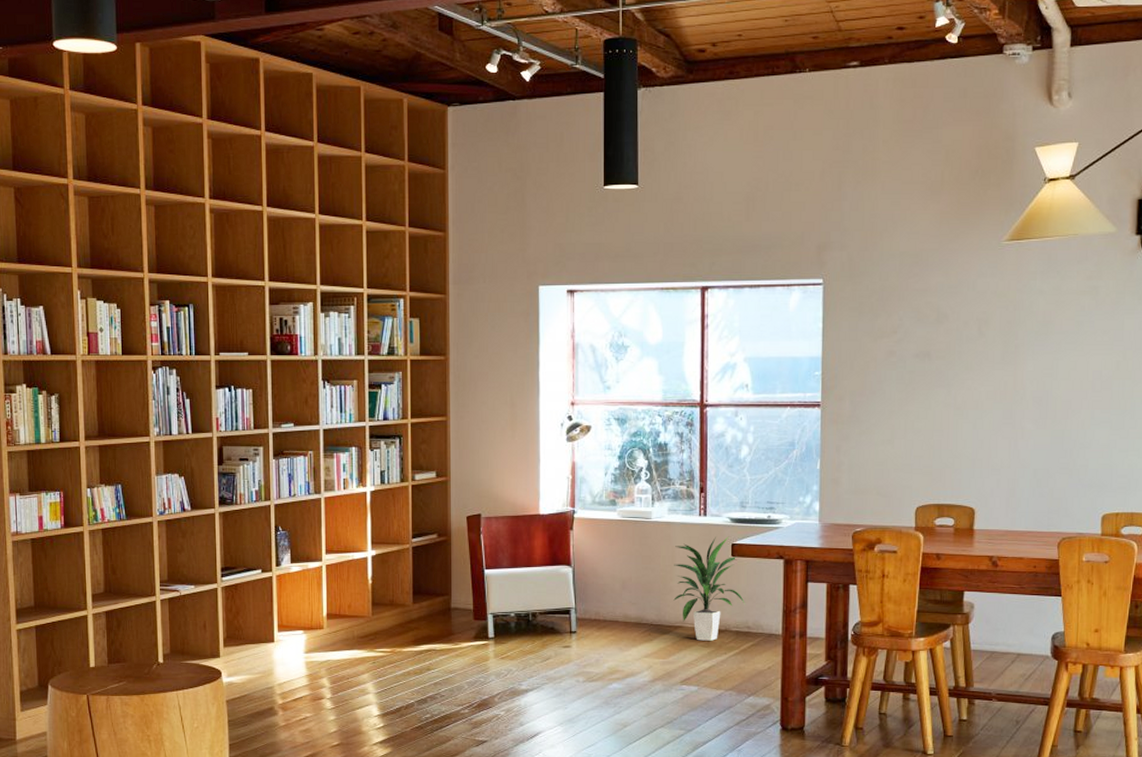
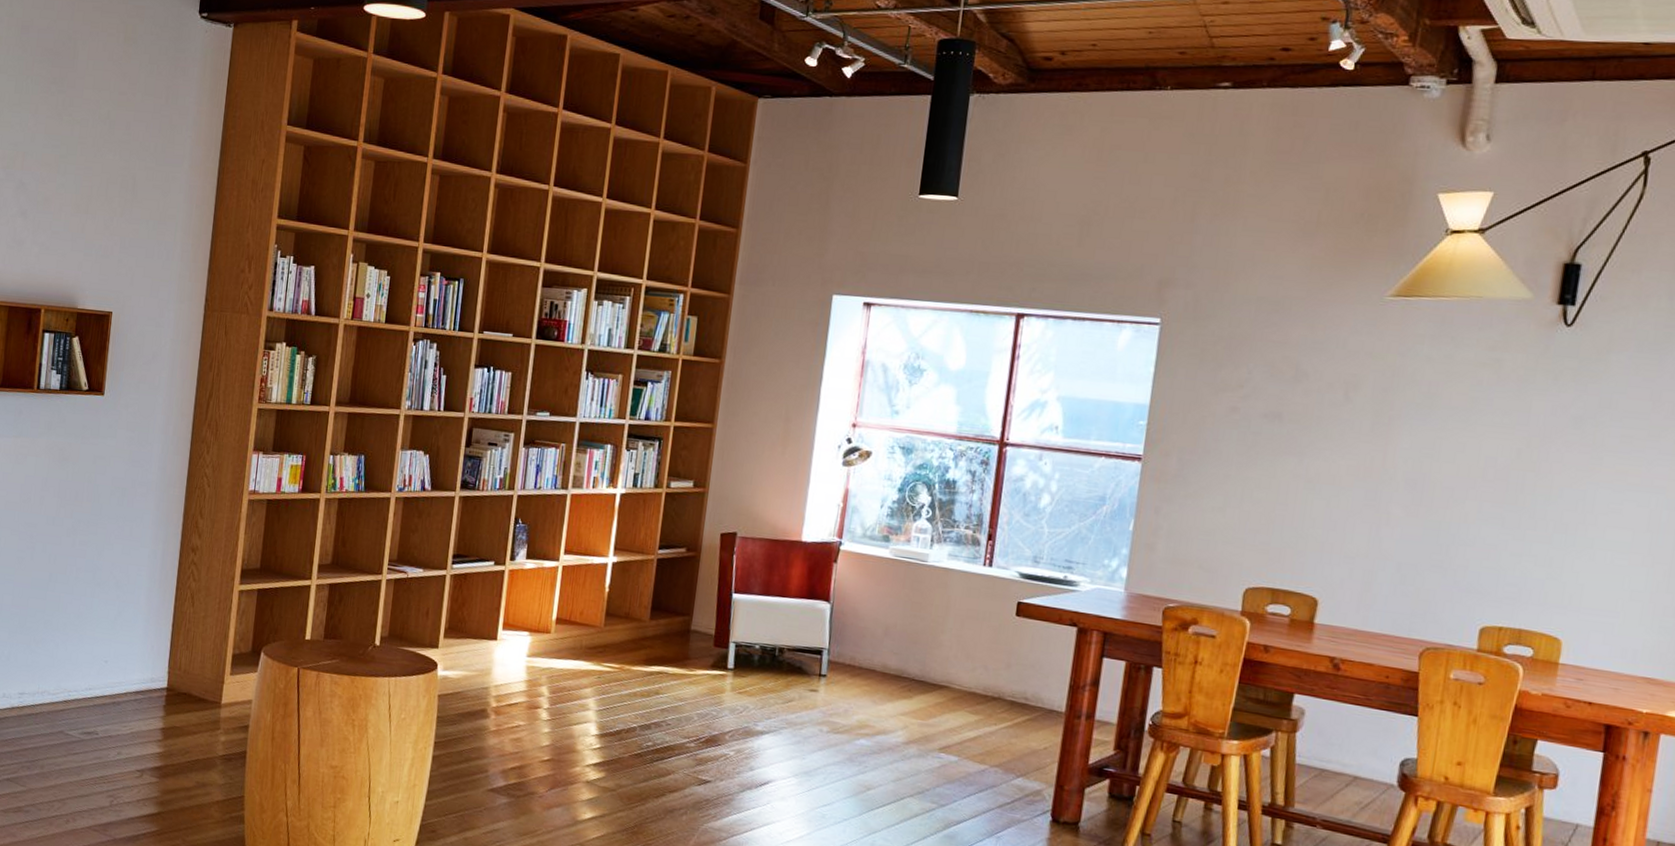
indoor plant: present [673,536,746,641] -> none [942,591,1027,708]

